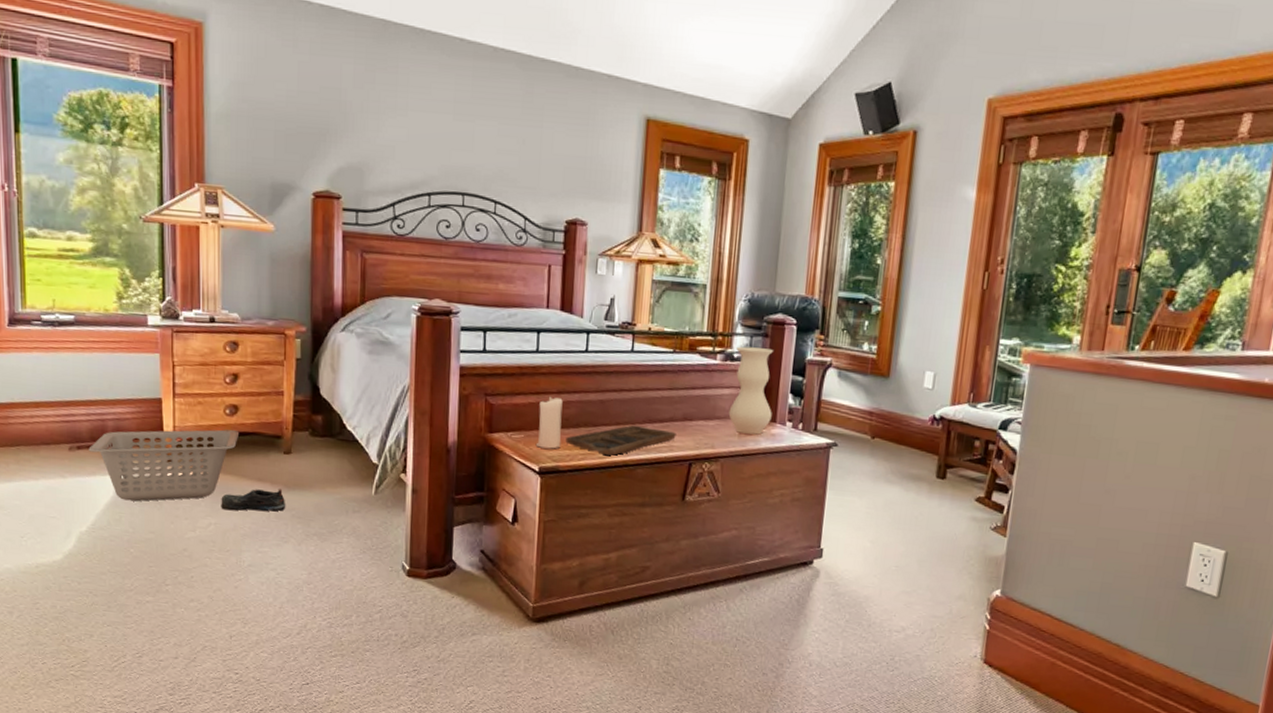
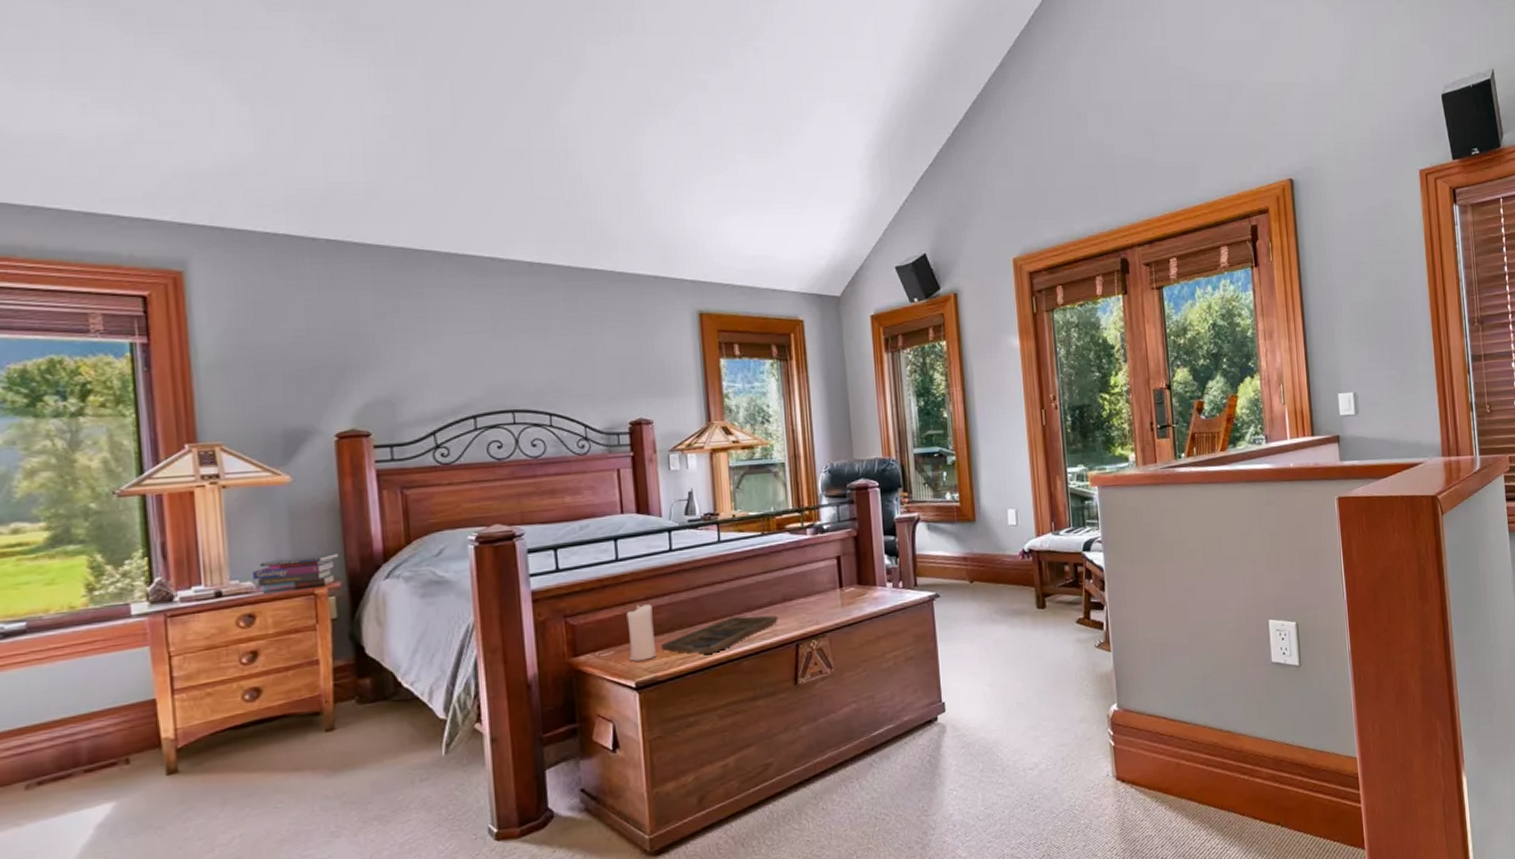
laundry basket: present [88,429,240,502] -> none [54,717,265,836]
shoe: present [221,488,286,512] -> none [246,773,334,816]
books: none [239,297,306,330] -> present [252,553,338,594]
vase: present [728,346,774,435] -> none [824,514,871,604]

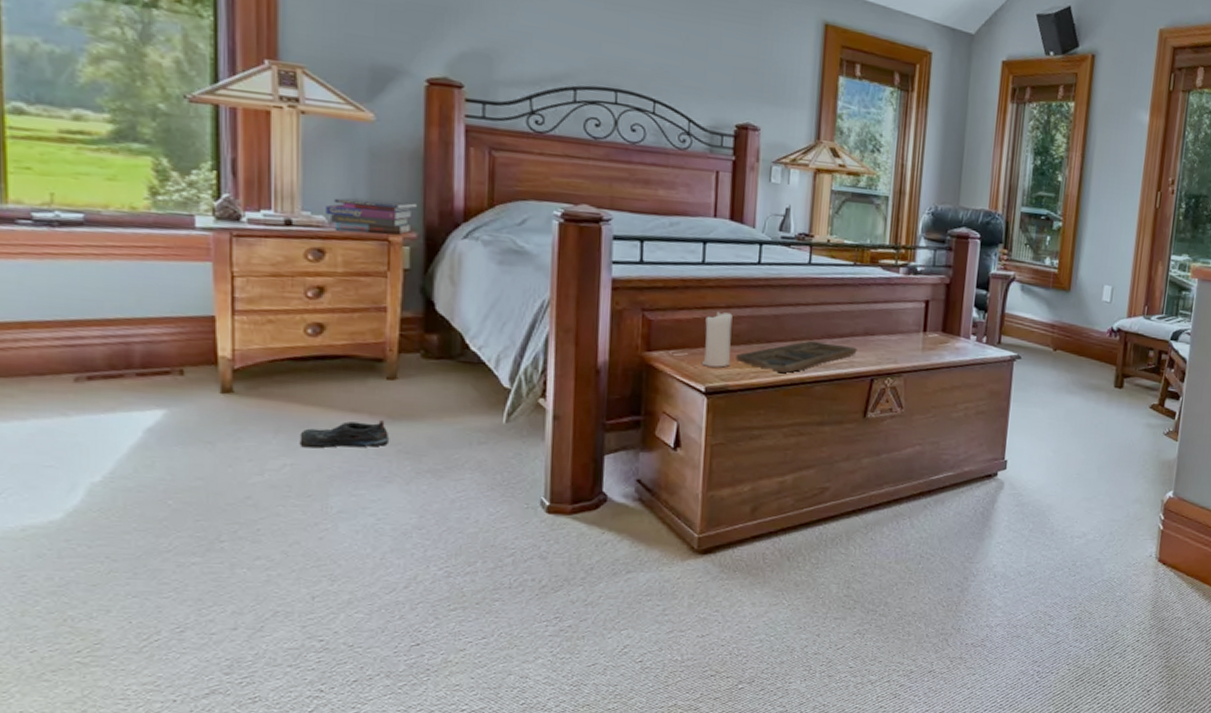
shoe: none [246,773,334,816] -> present [299,419,390,449]

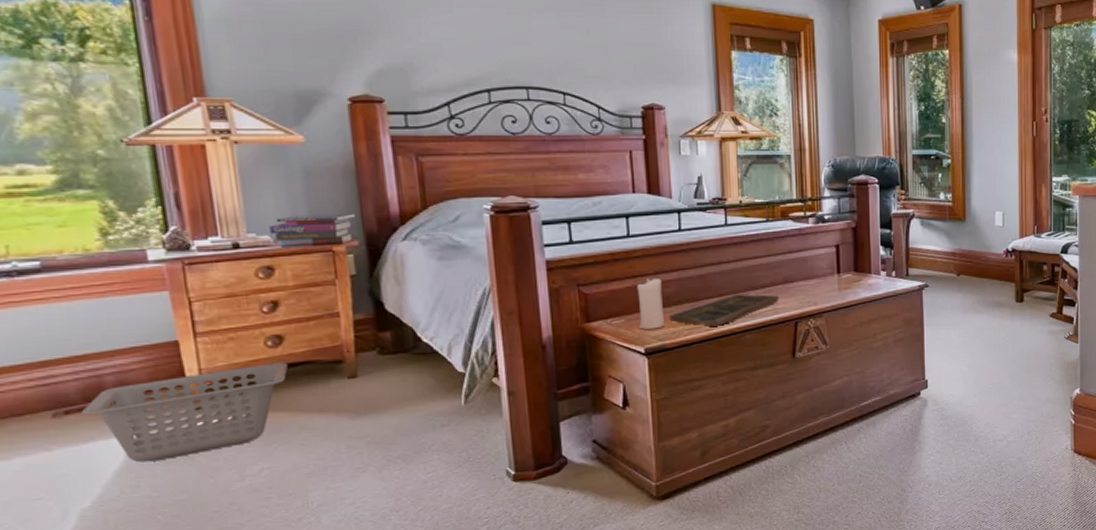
laundry basket: none [105,352,326,442] -> present [81,363,289,463]
shoe: present [299,419,390,449] -> none [273,415,359,451]

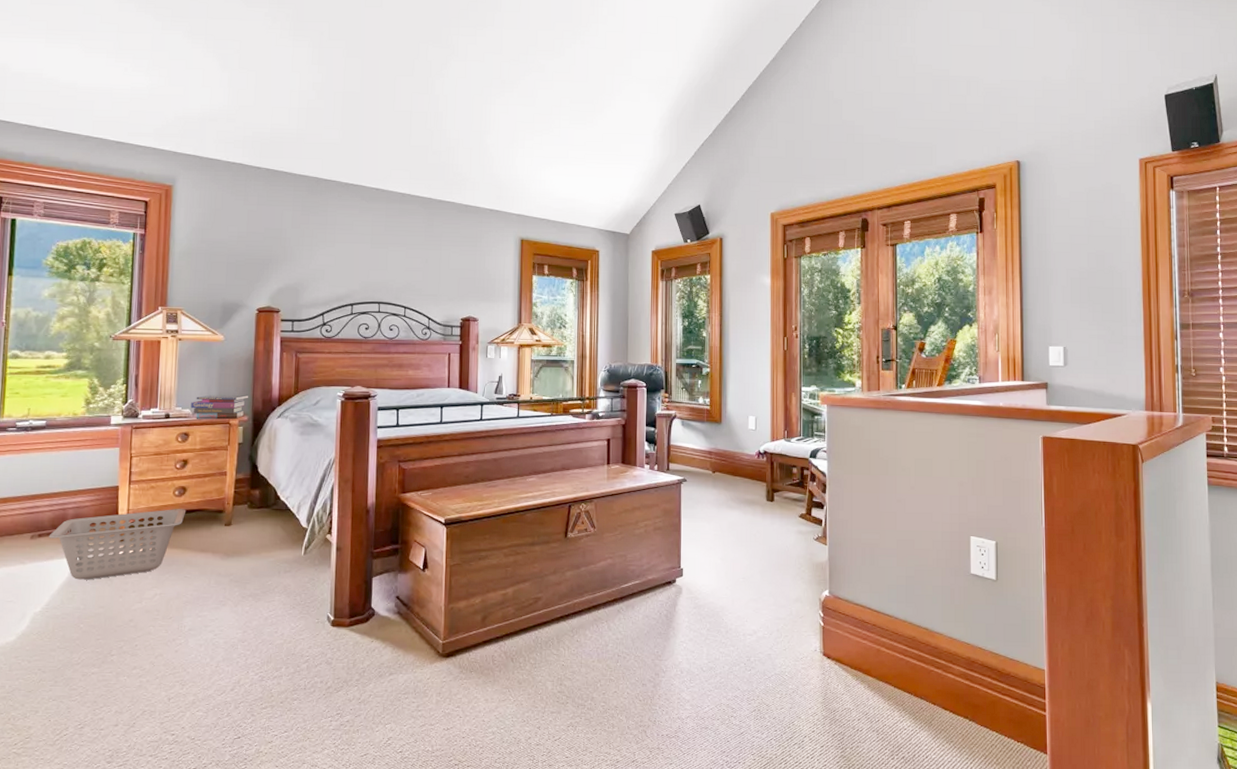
candle: present [637,278,665,330] -> none [441,458,463,503]
decorative tray: present [669,294,779,328] -> none [466,477,557,505]

